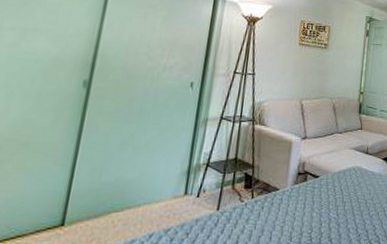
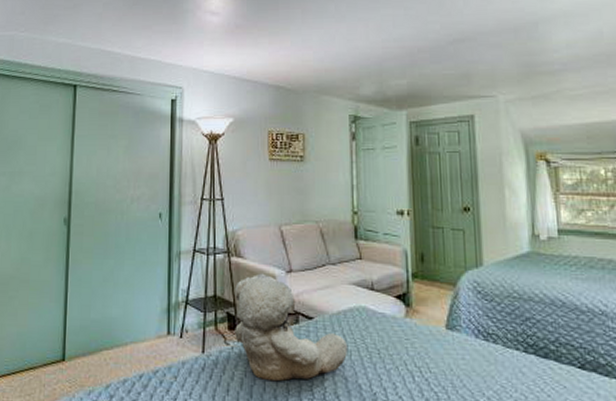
teddy bear: none [250,139,344,231] -> present [235,273,348,382]

